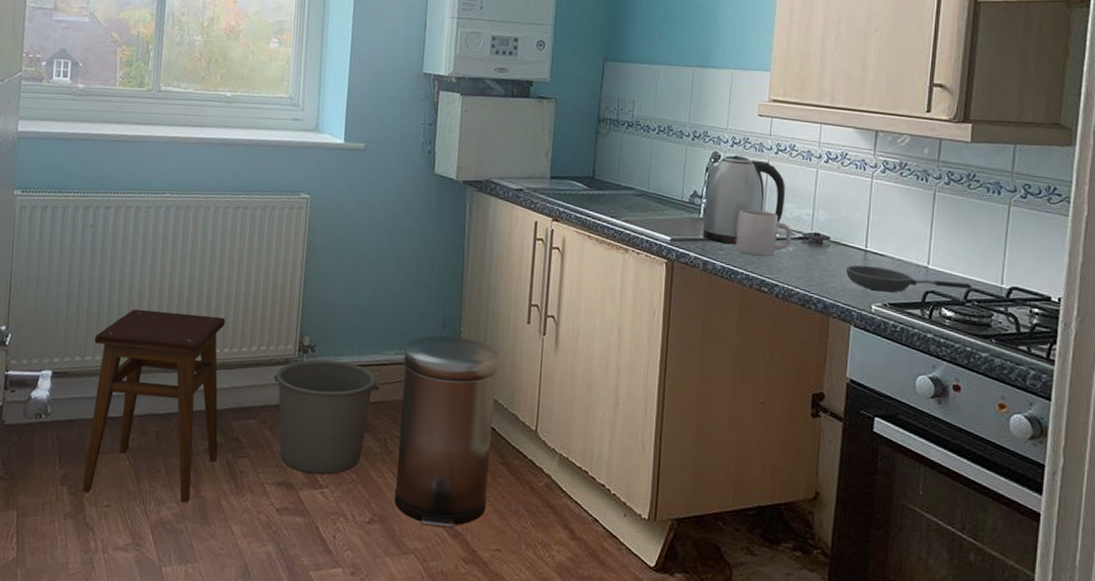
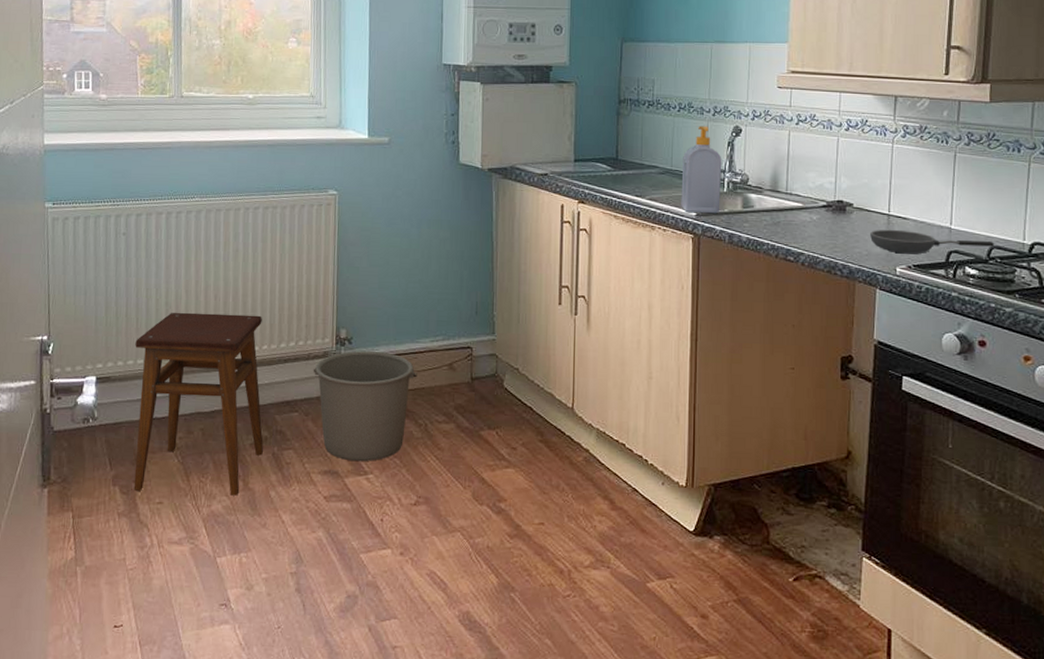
pedal bin: present [394,336,500,529] -> none [437,321,533,506]
soap bottle: none [656,149,700,239] -> present [681,126,722,213]
kettle: present [702,155,786,245] -> none [727,128,808,217]
mug: present [735,209,792,256] -> none [760,180,816,226]

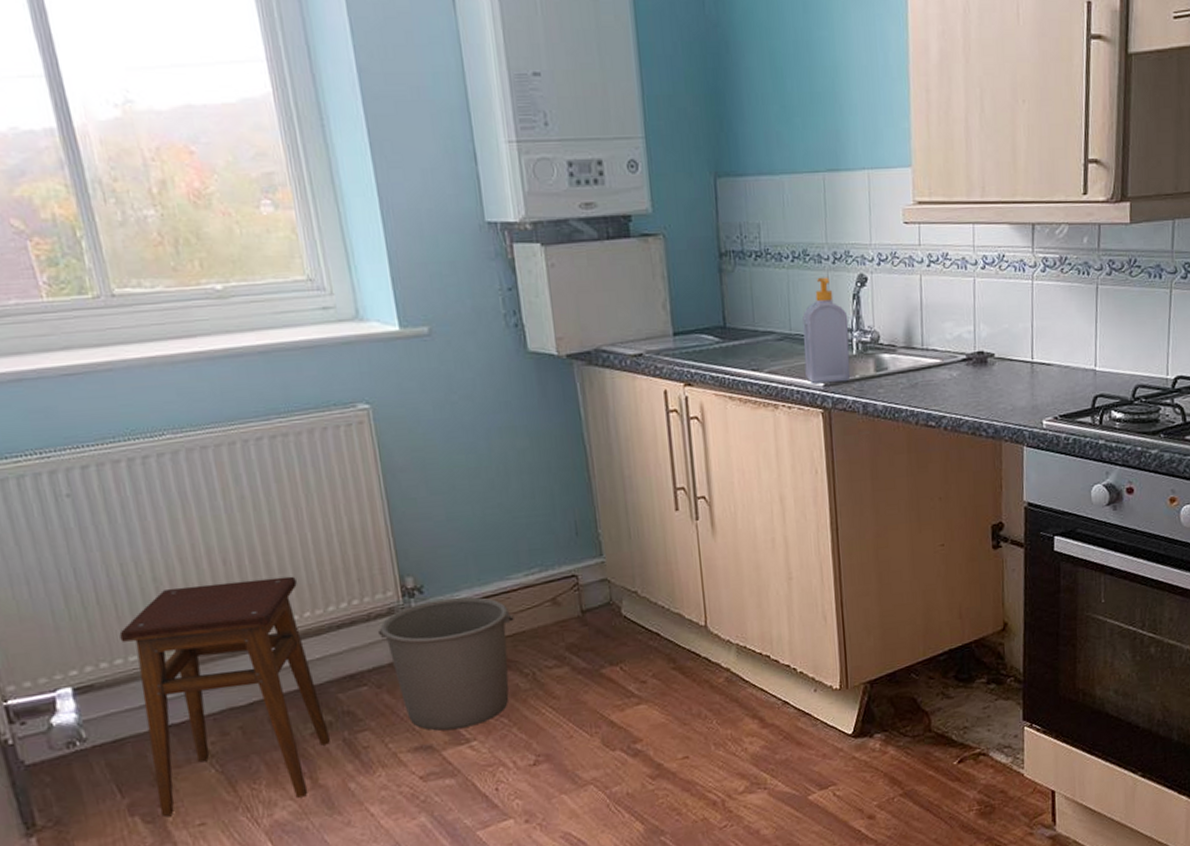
frying pan: present [870,229,994,254] -> none [1014,378,1138,405]

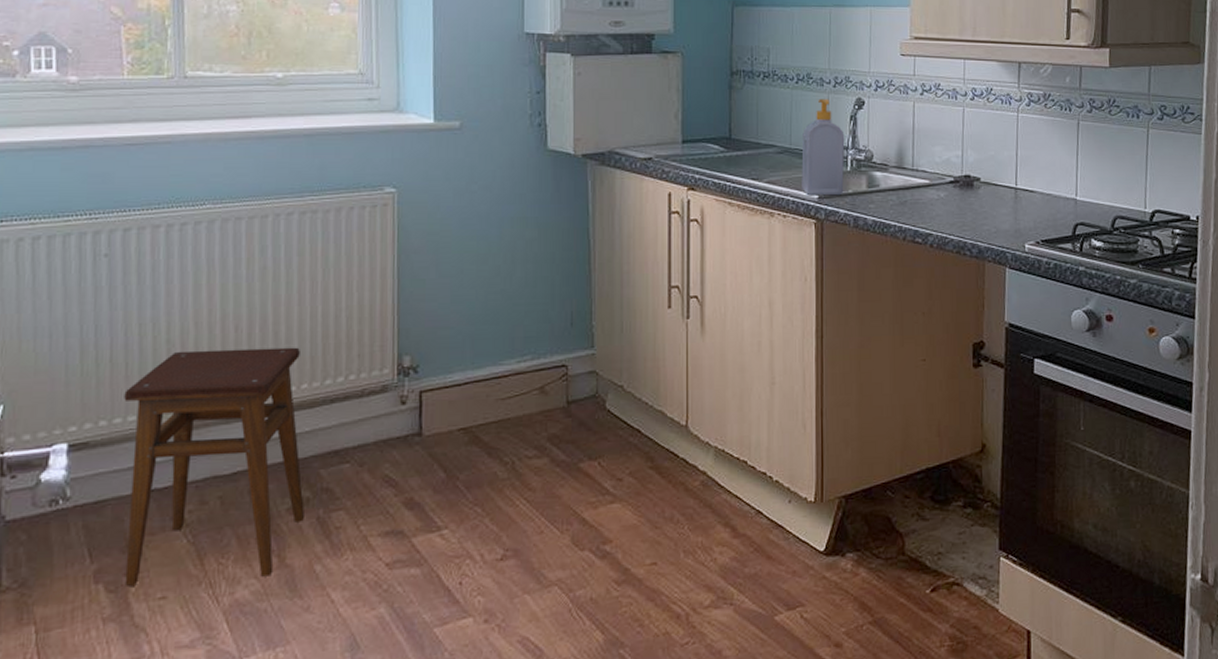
bucket: present [377,597,514,731] -> none [368,380,501,516]

